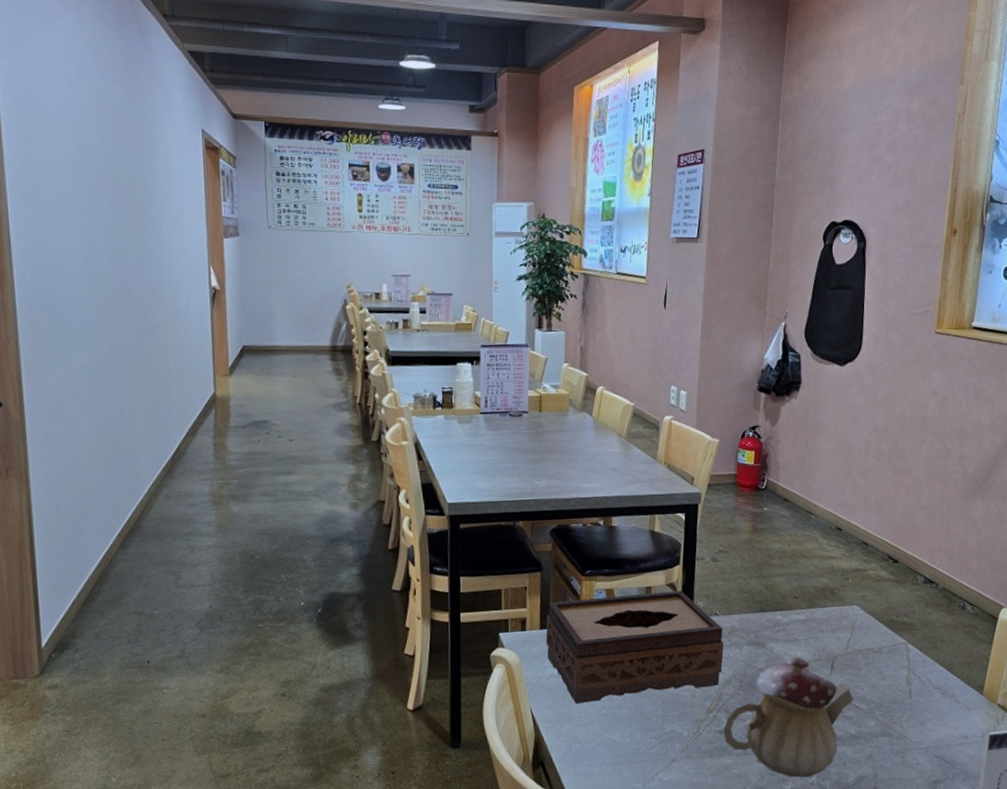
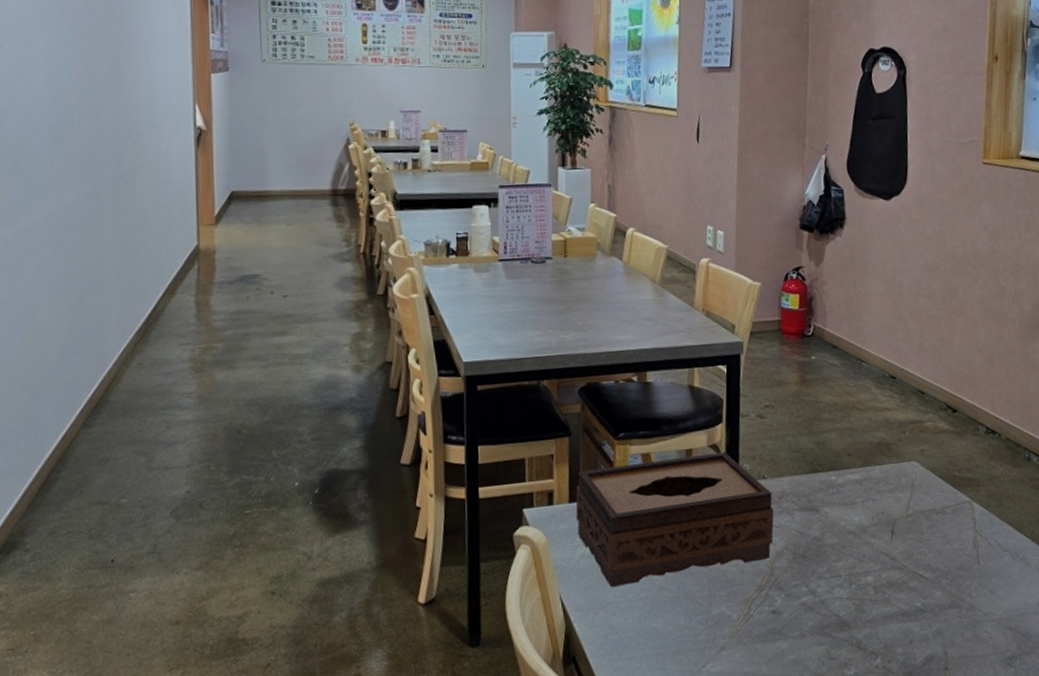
teapot: present [723,657,854,778] -> none [776,522,918,661]

